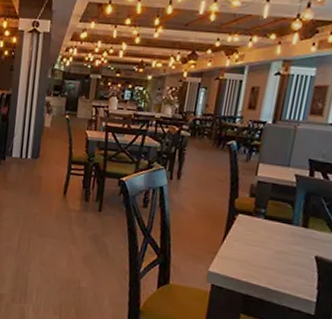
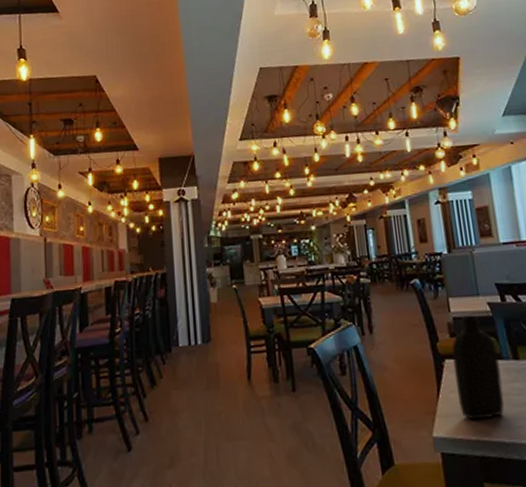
bottle: none [239,181,291,269] -> present [452,315,505,421]

